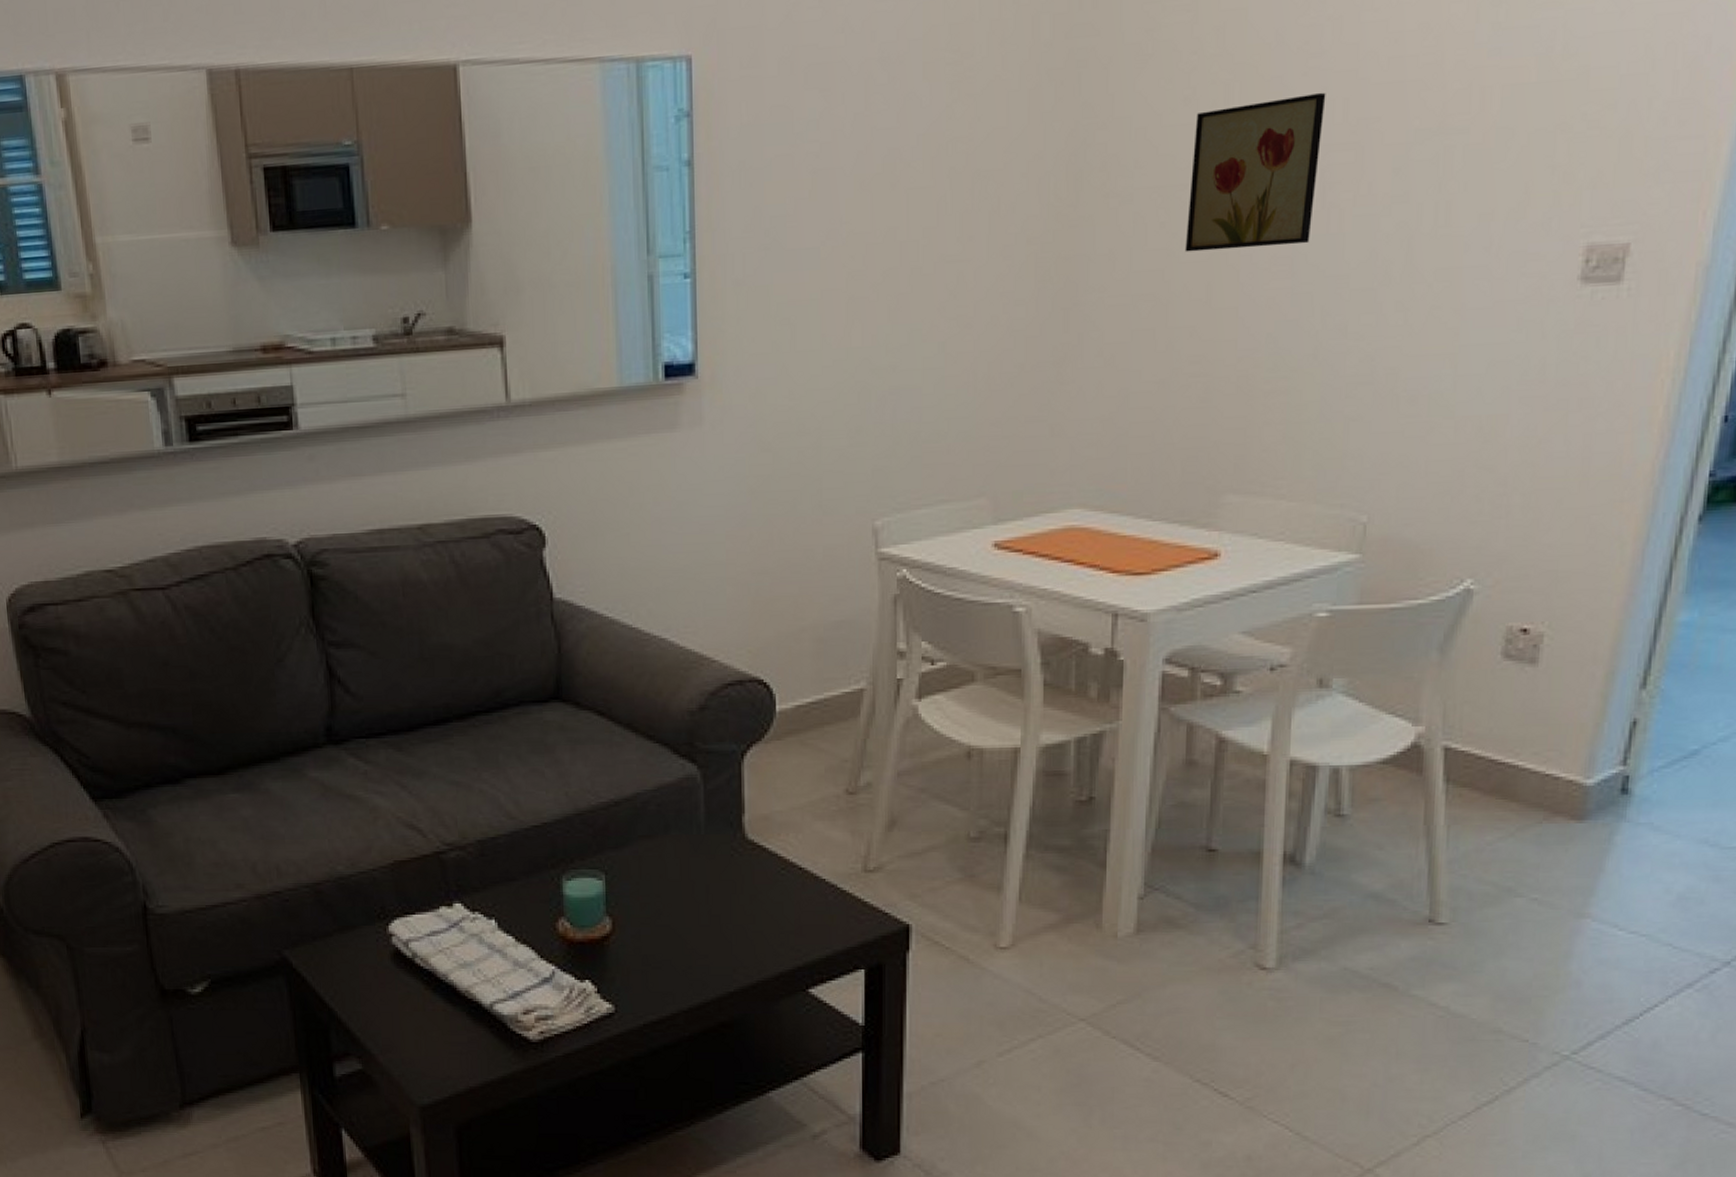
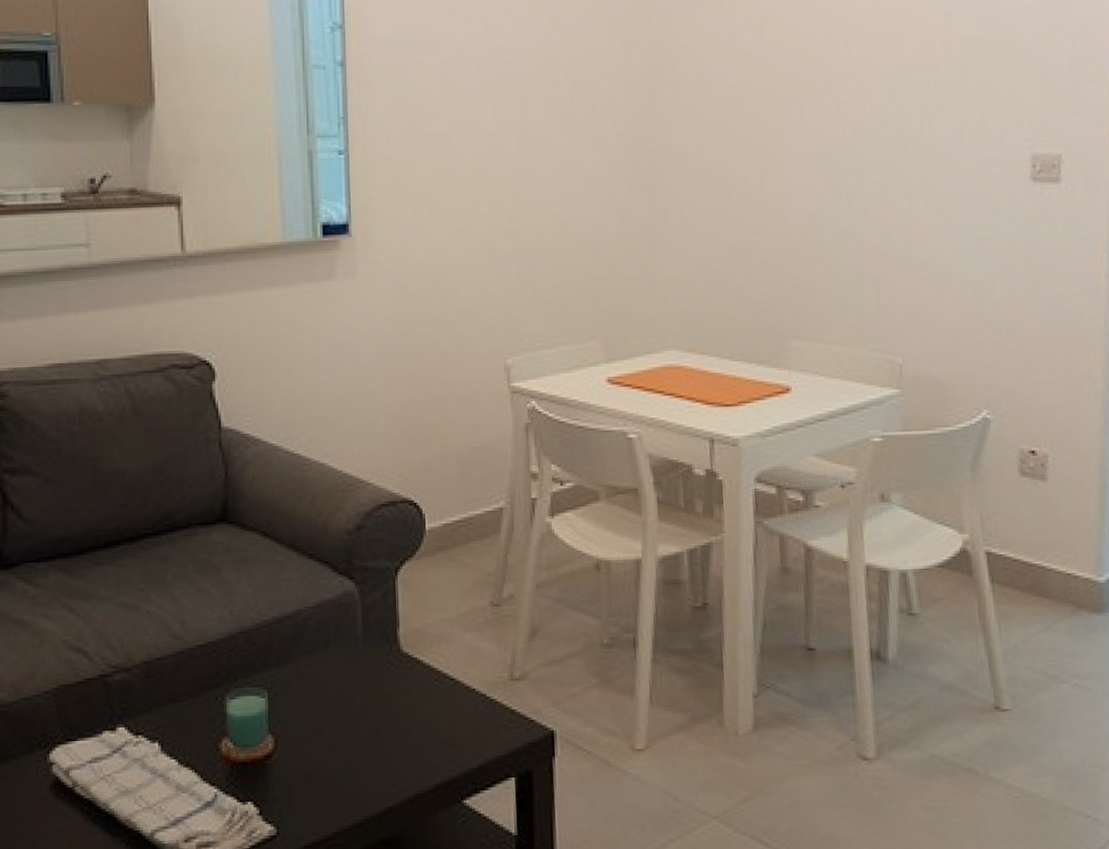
wall art: present [1185,92,1326,252] -> none [739,36,833,149]

